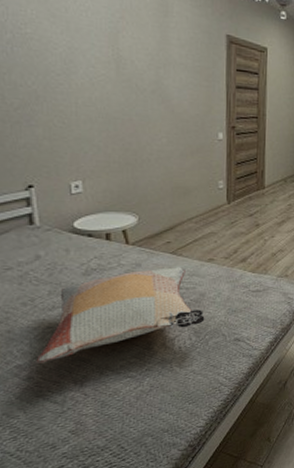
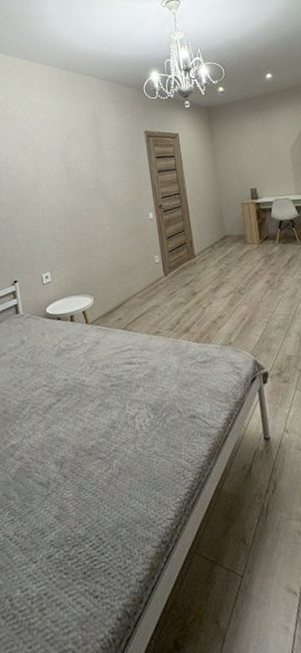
decorative pillow: present [36,267,205,364] -> none [25,342,160,443]

